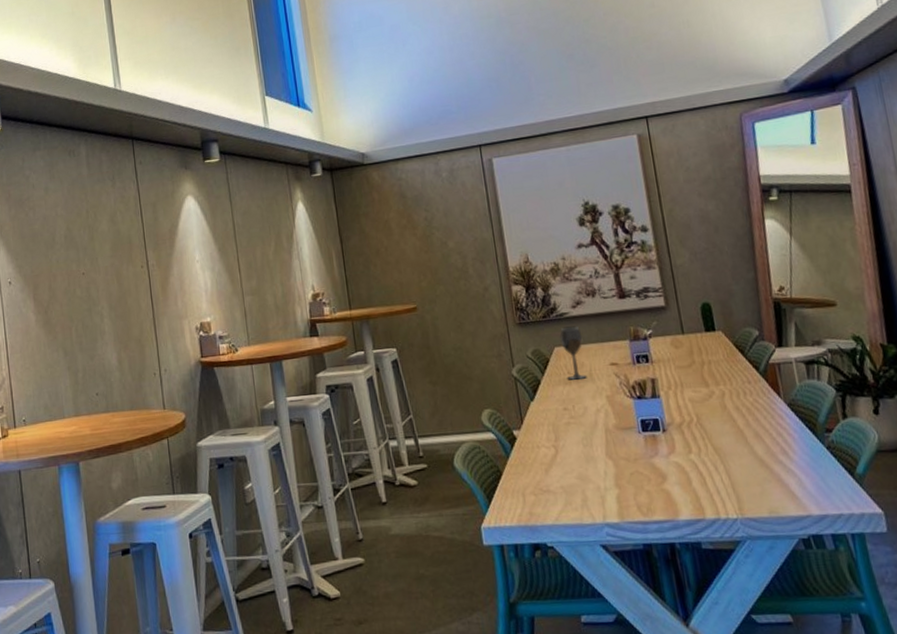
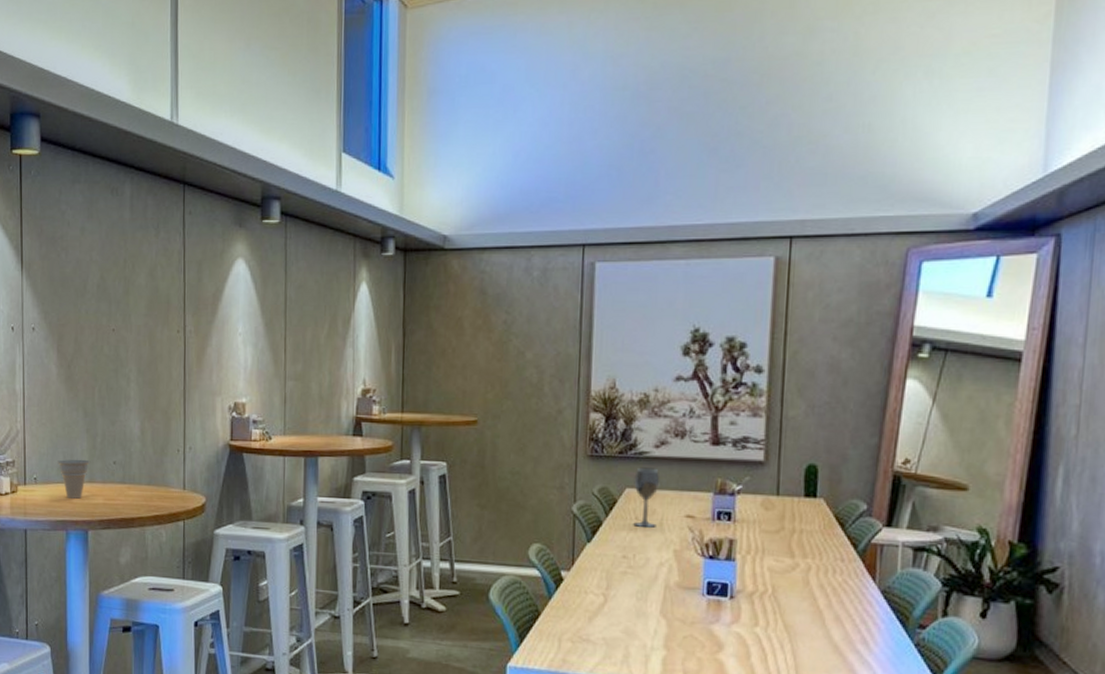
cup: none [44,395,75,435] -> present [57,459,91,500]

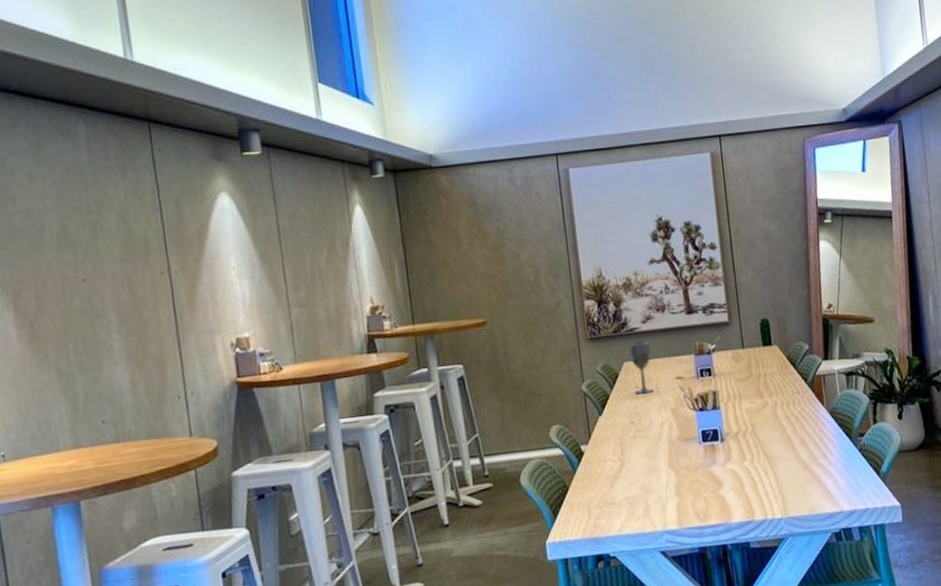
cup: present [57,459,91,500] -> none [30,424,74,472]

